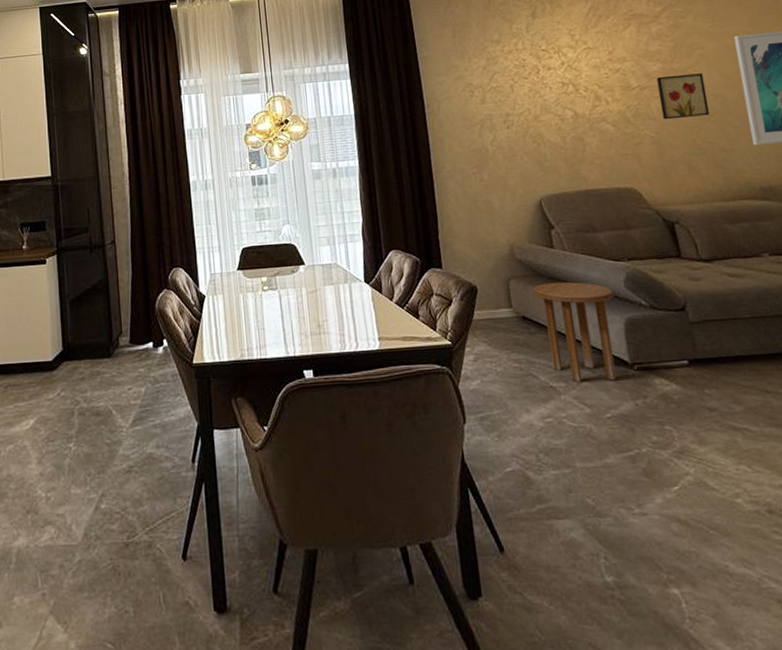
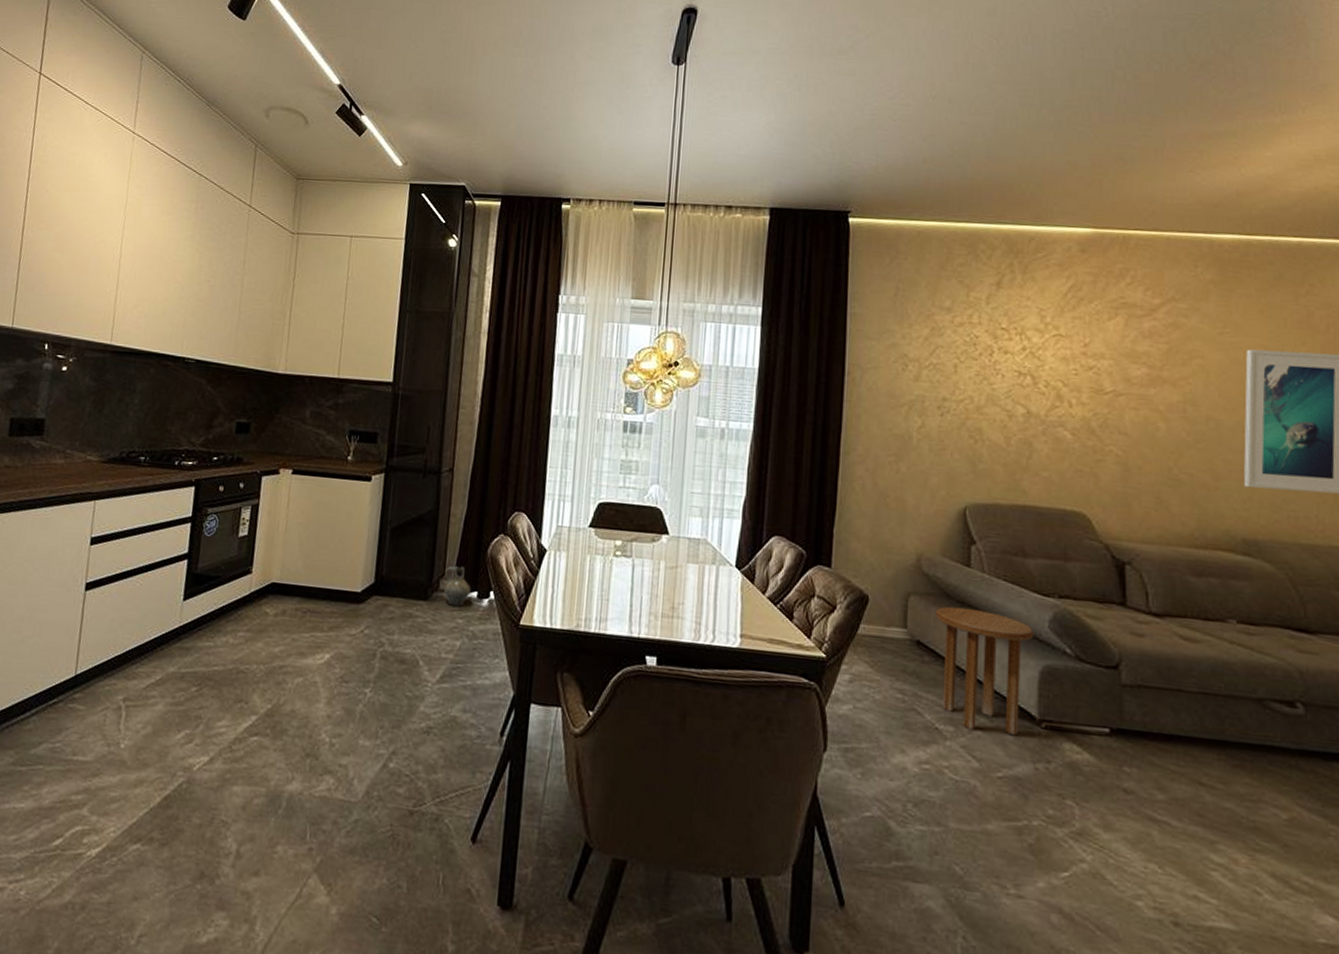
ceramic jug: none [122,323,147,358] -> present [444,566,471,607]
wall art: present [656,73,710,120] -> none [1136,384,1198,441]

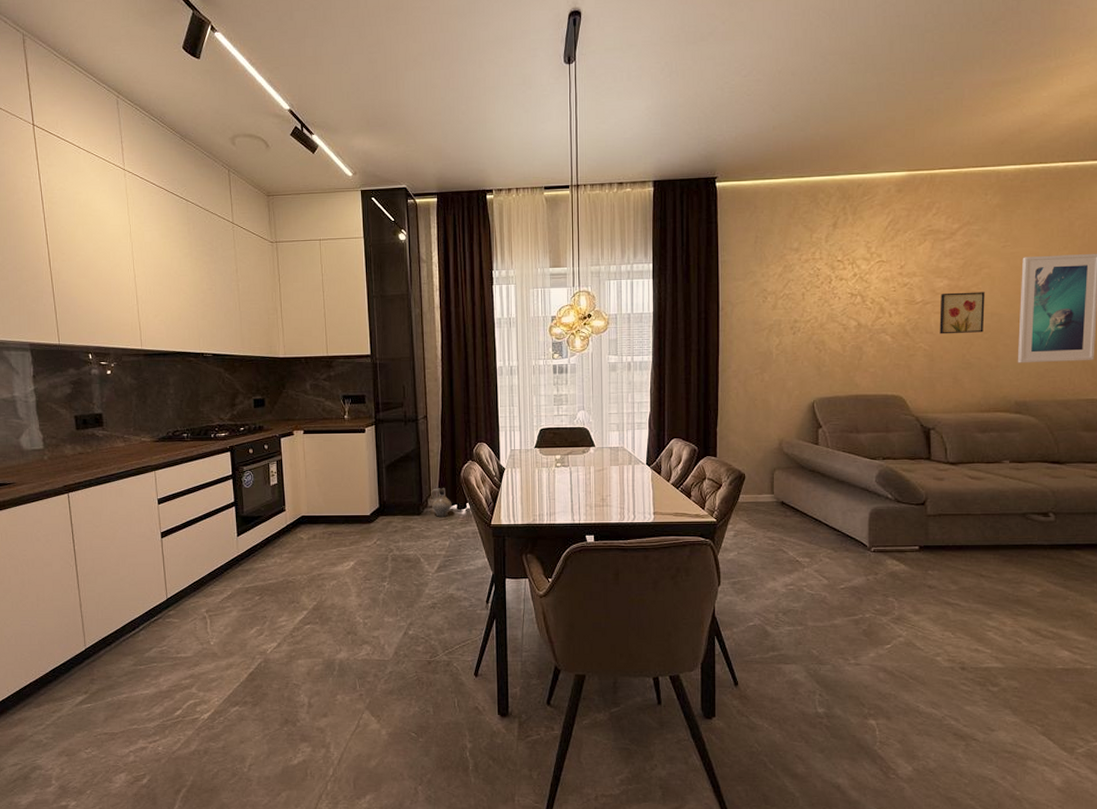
side table: present [935,606,1034,736] -> none [794,474,865,559]
wall art: none [1136,384,1198,441] -> present [939,292,985,335]

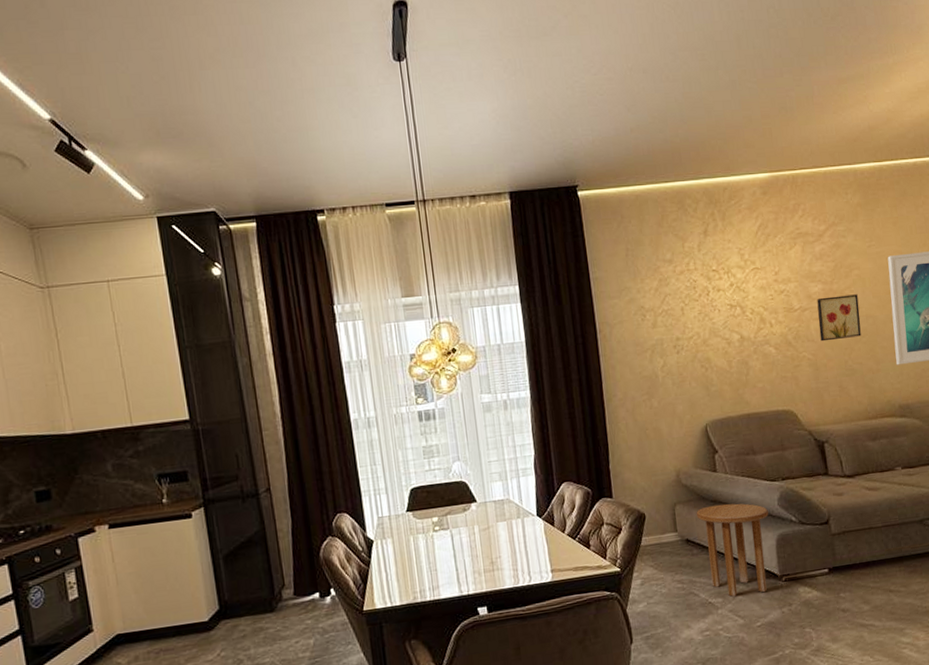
ceramic jug: present [431,488,452,517] -> none [284,574,313,611]
side table: none [794,474,865,559] -> present [696,503,769,597]

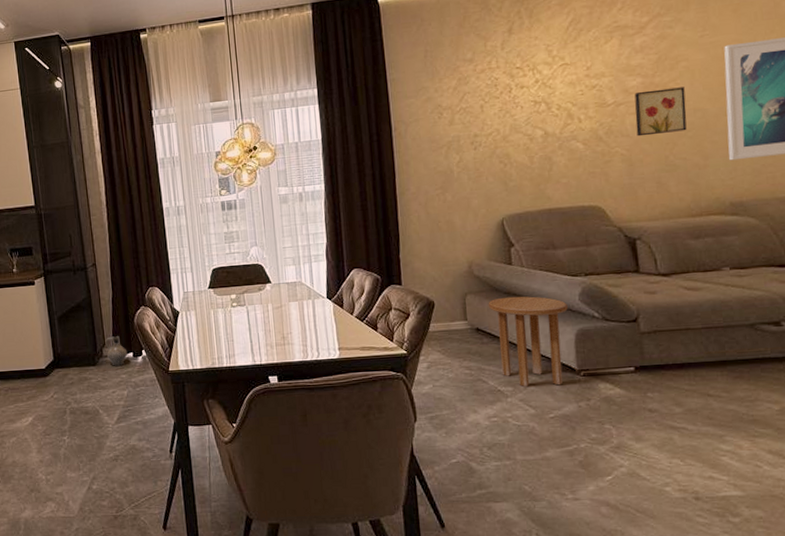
ceramic jug: none [284,574,313,611] -> present [105,336,128,366]

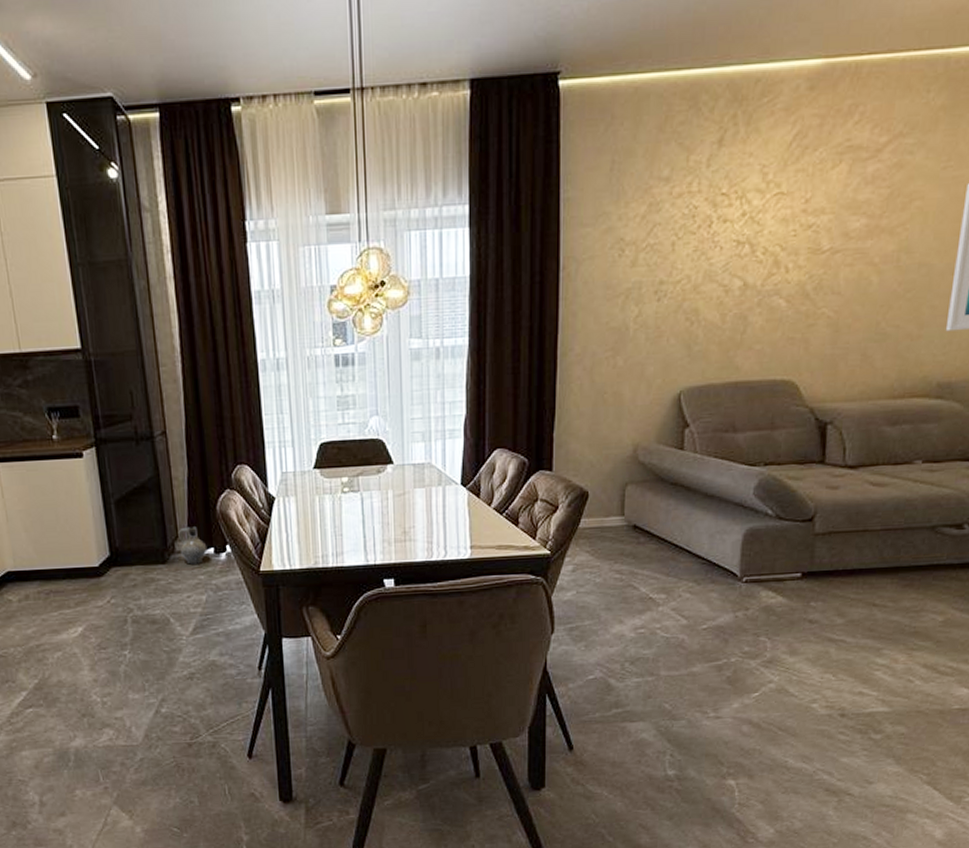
side table: present [488,296,568,387] -> none [650,488,740,595]
wall art: present [634,87,687,137] -> none [849,234,913,295]

